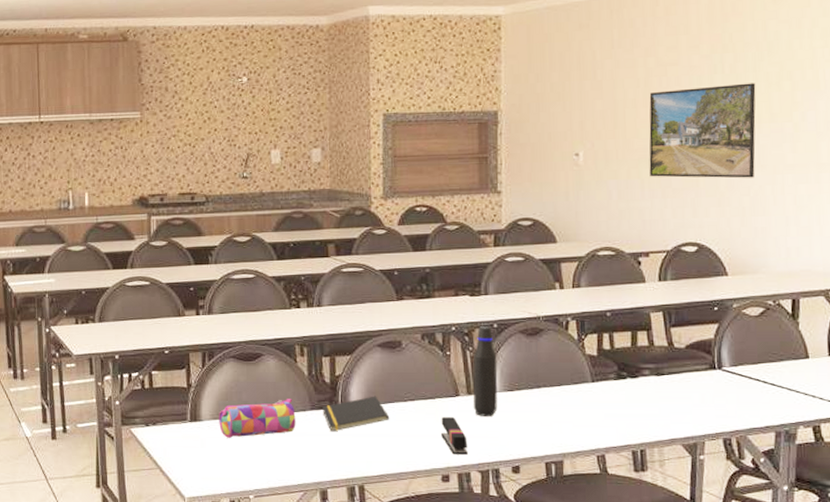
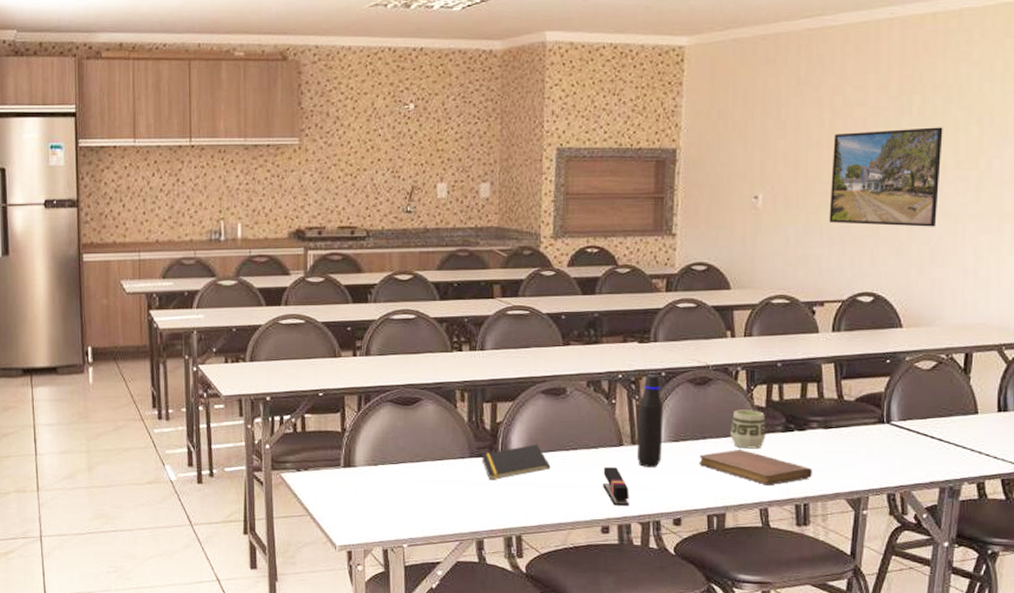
pencil case: present [219,399,296,438] -> none [374,445,454,485]
notebook: none [534,398,647,433] -> present [699,450,812,486]
cup: none [564,359,599,397] -> present [730,409,766,449]

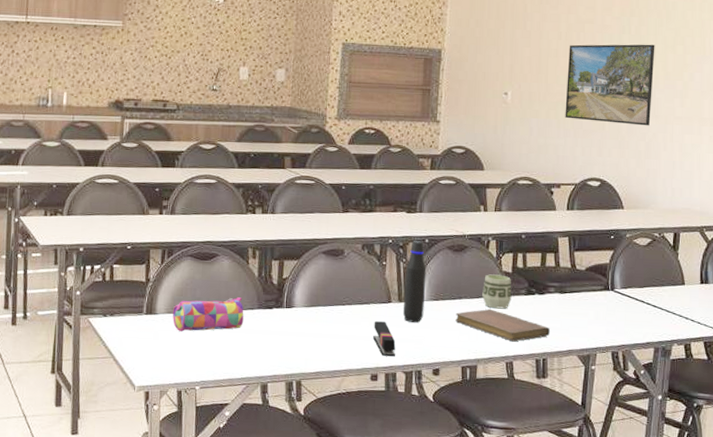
pencil case: none [374,445,454,485] -> present [173,297,244,332]
notepad: present [482,444,551,481] -> none [269,298,329,330]

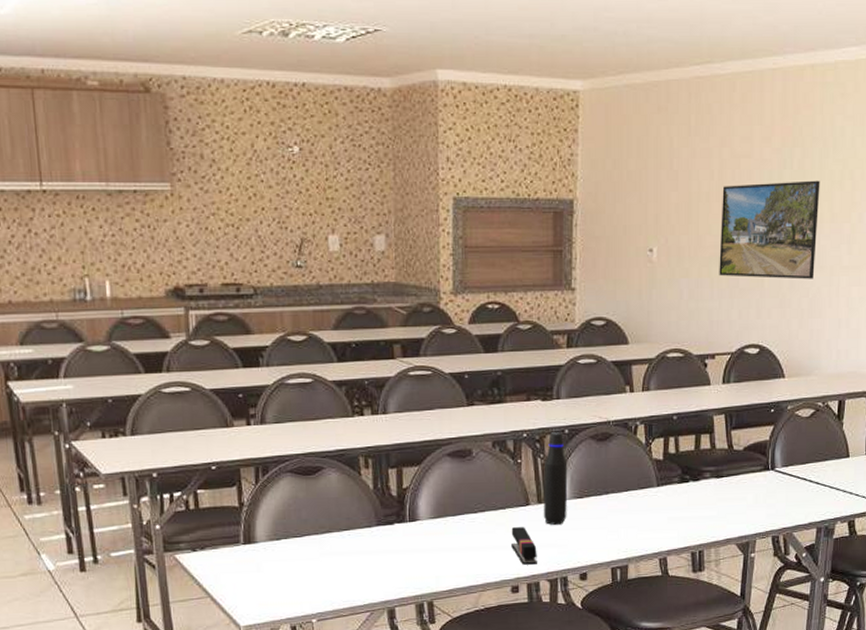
pencil case: present [173,297,244,332] -> none [276,515,361,560]
notebook: present [455,309,550,342] -> none [602,503,706,536]
cup: present [482,274,512,309] -> none [631,463,664,501]

